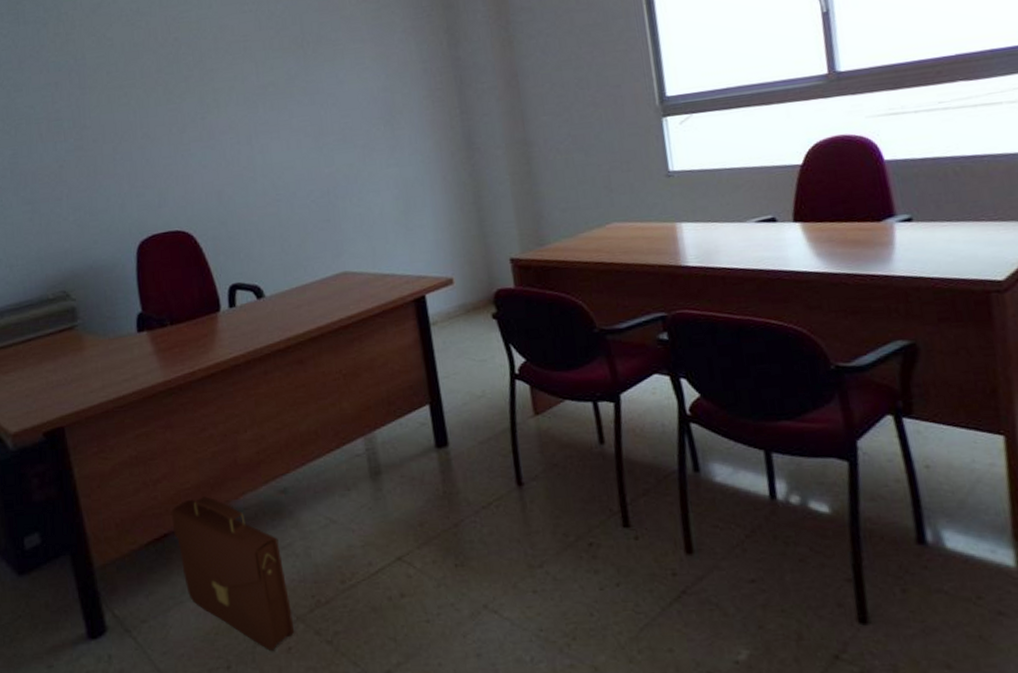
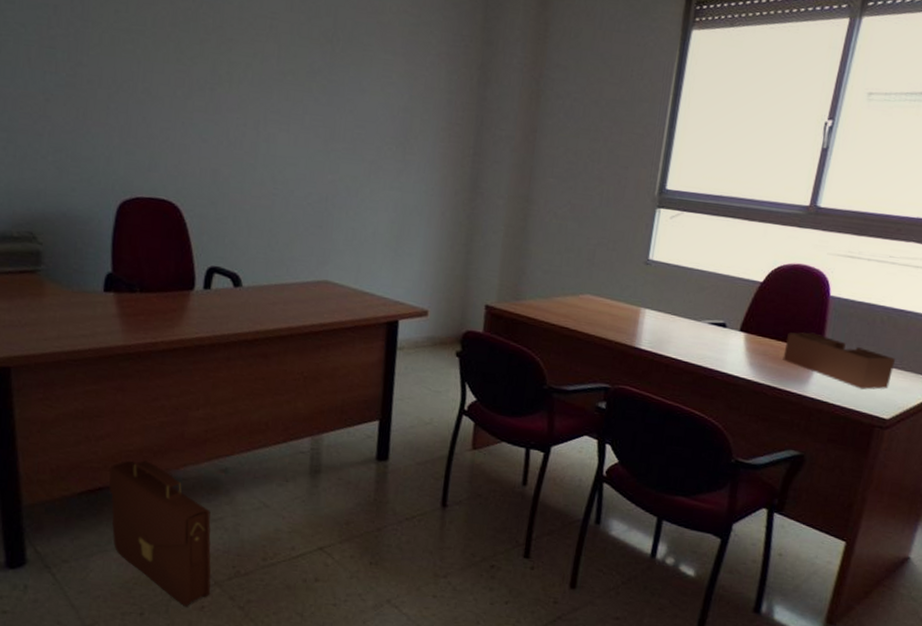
desk organizer: none [849,204,991,254] -> present [782,332,896,390]

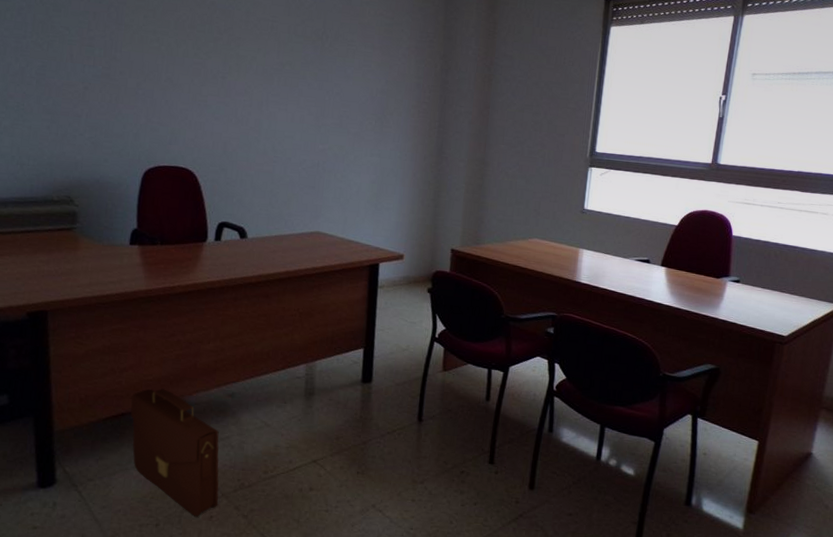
desk organizer: present [782,332,896,390] -> none [697,266,789,312]

